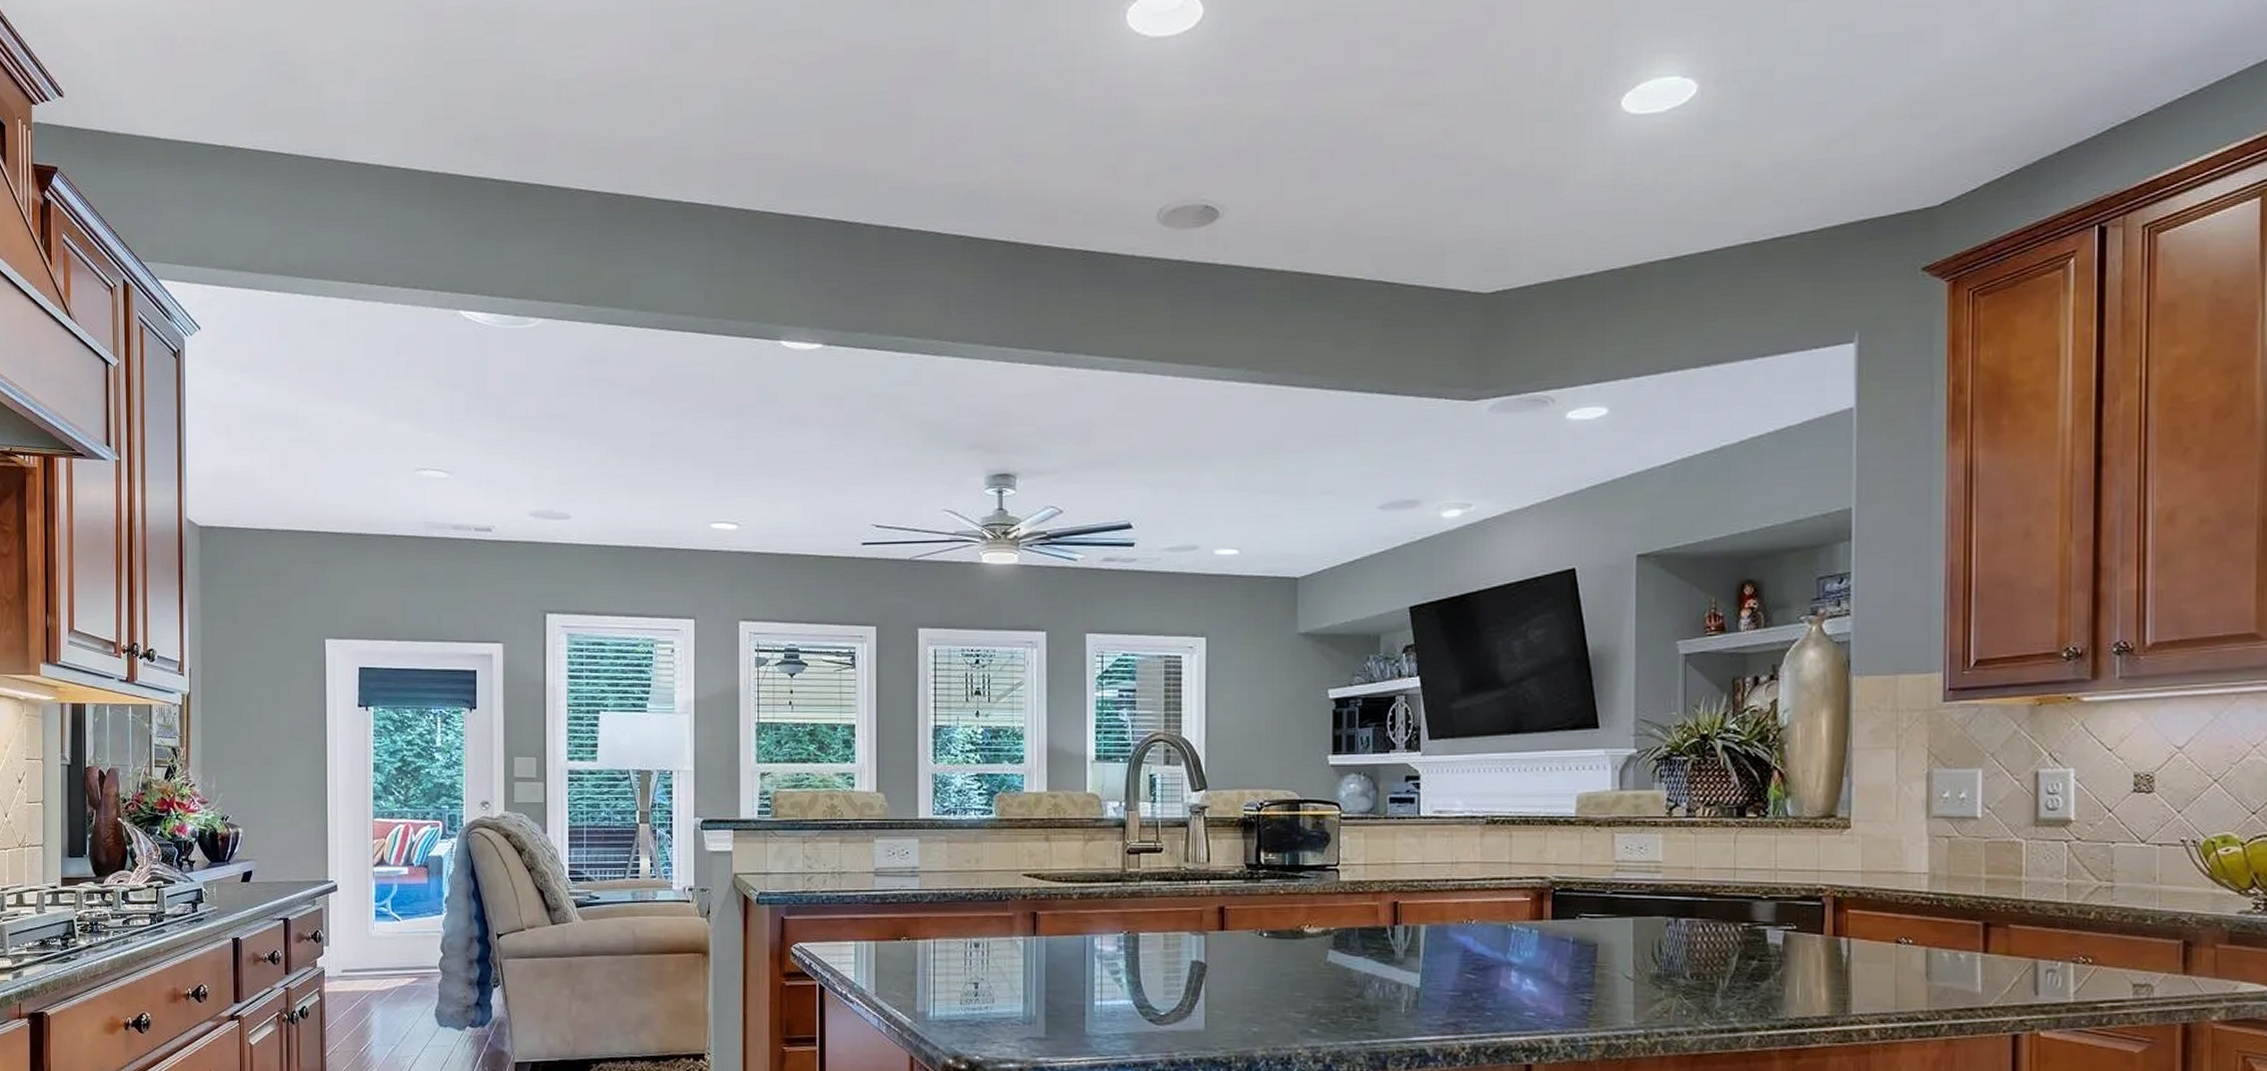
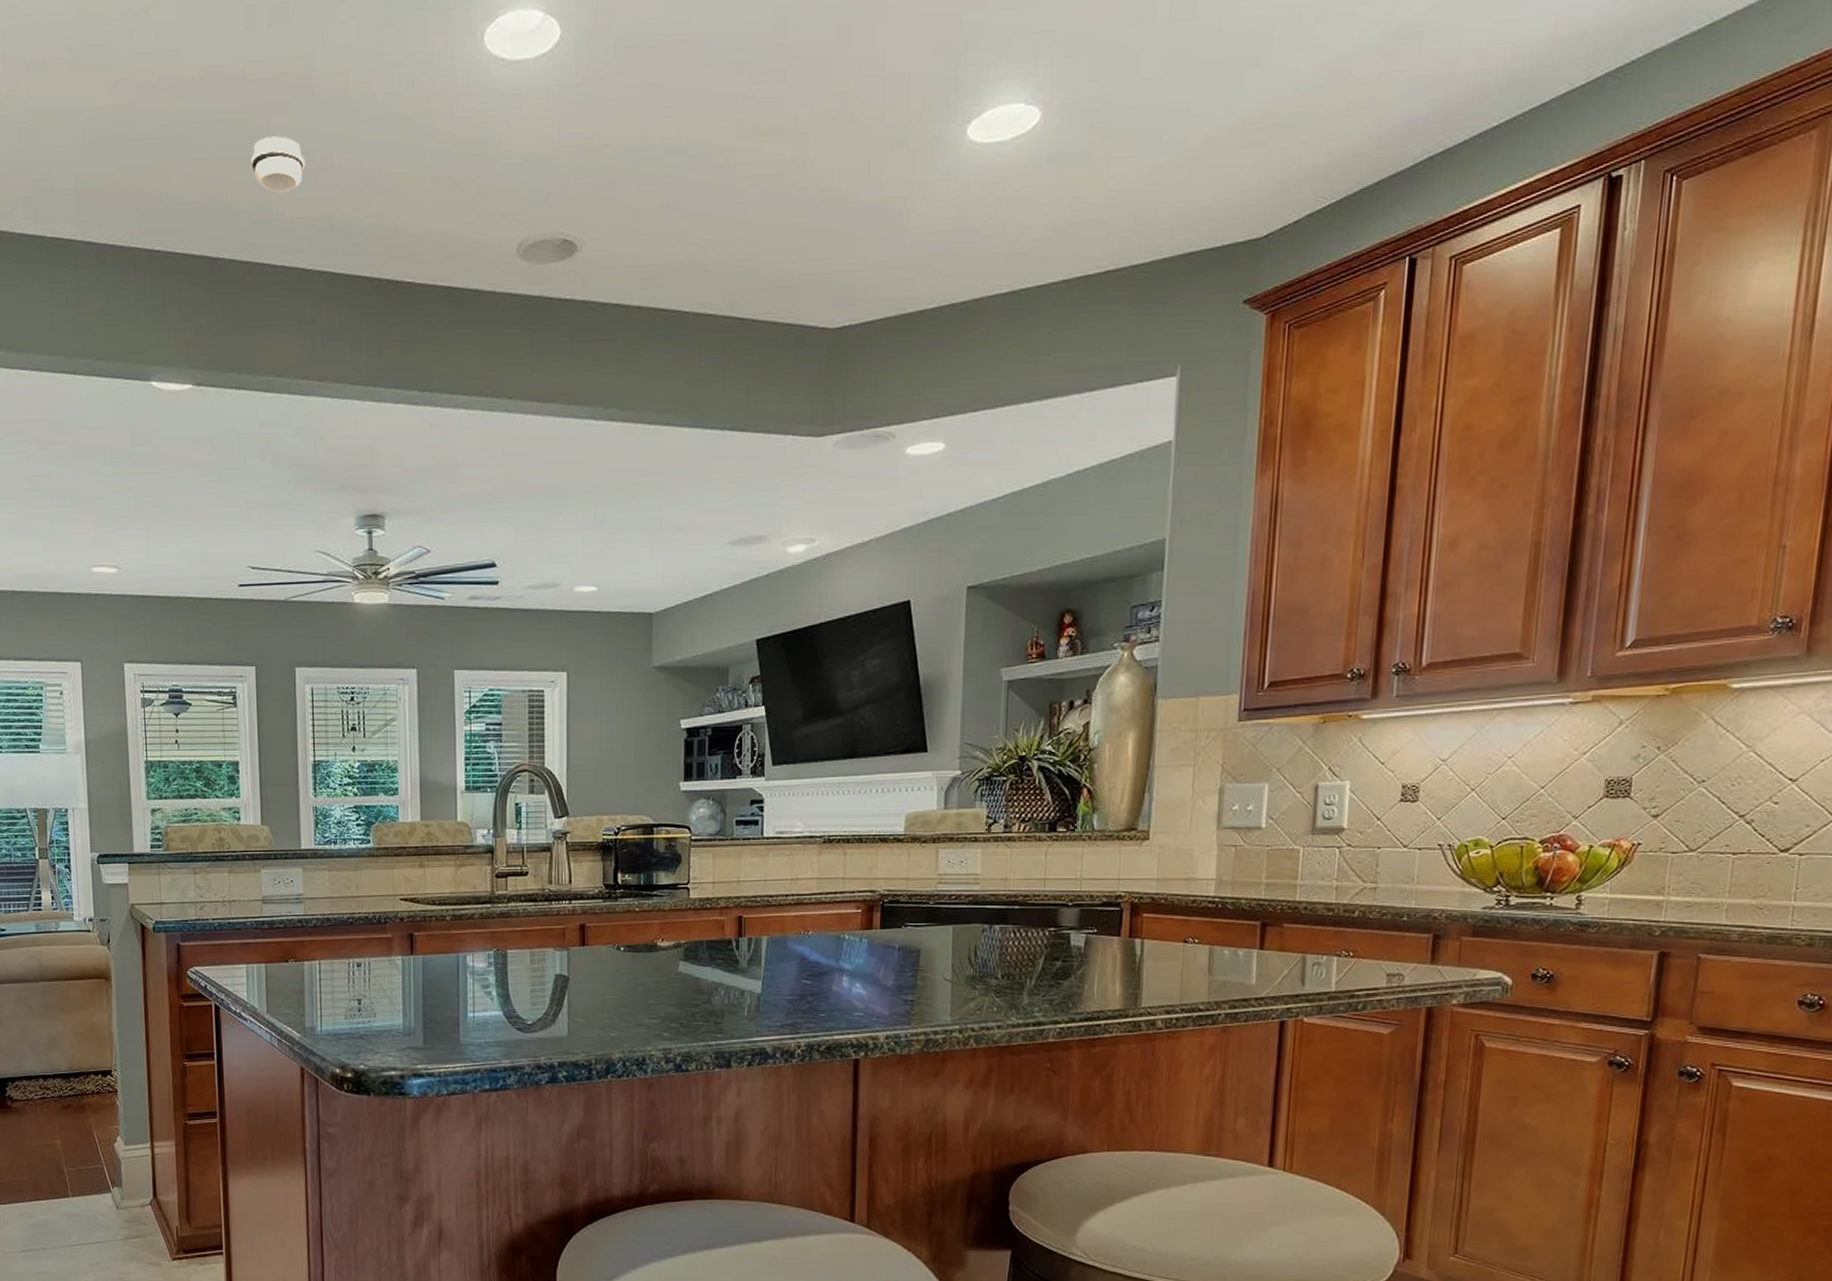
smoke detector: none [890,108,944,161] -> present [251,136,305,193]

